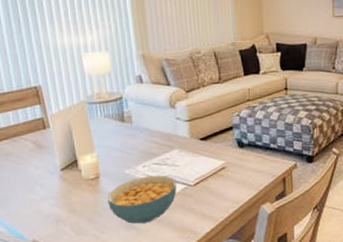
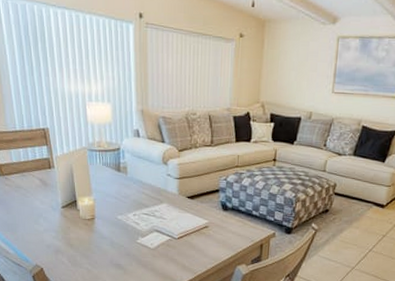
cereal bowl: present [107,175,177,224] -> none [100,224,162,266]

